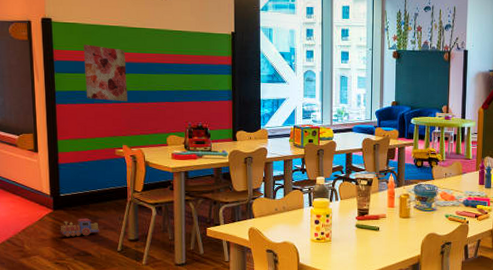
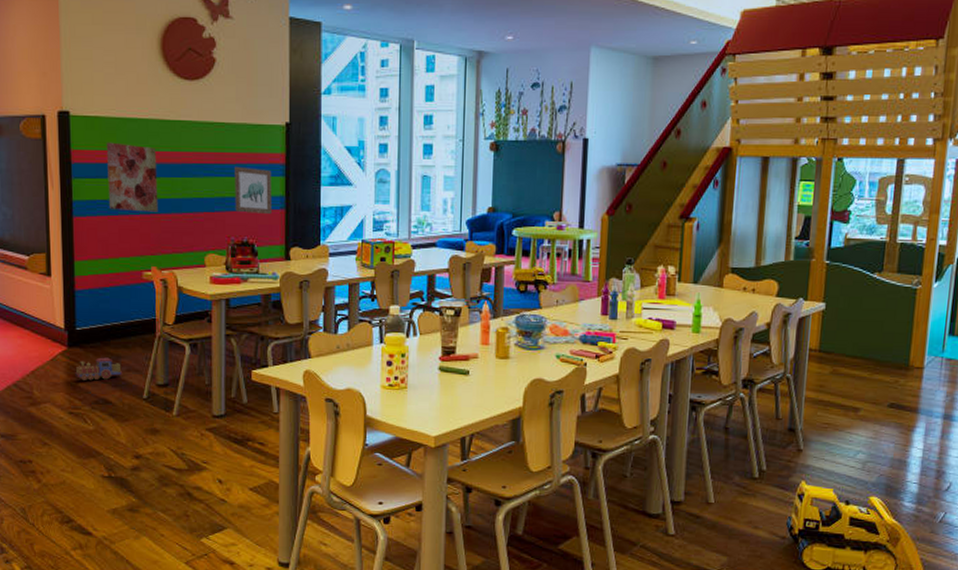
wall art: none [190,65,221,105] -> present [235,166,272,215]

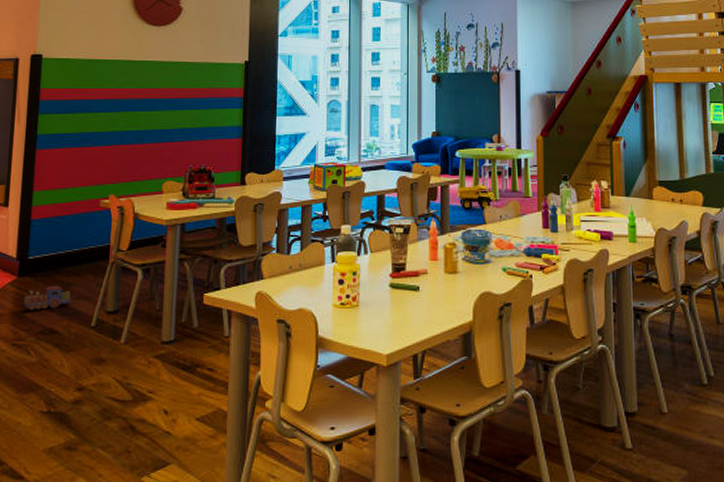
wall art: present [106,142,158,212] -> none [72,81,122,144]
wall art: present [235,166,272,215] -> none [194,100,230,143]

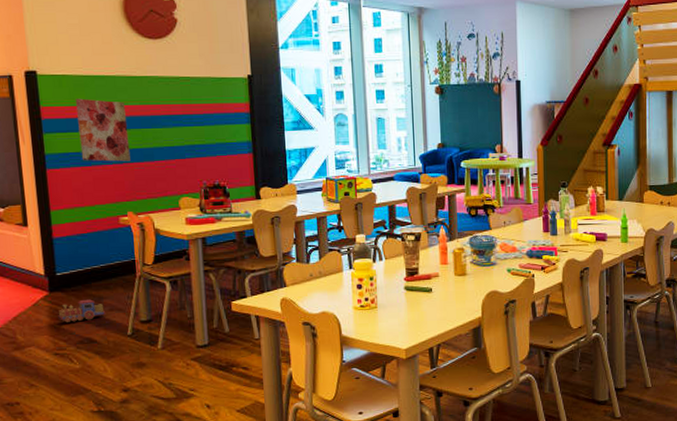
wall art: none [72,81,122,144] -> present [75,98,131,162]

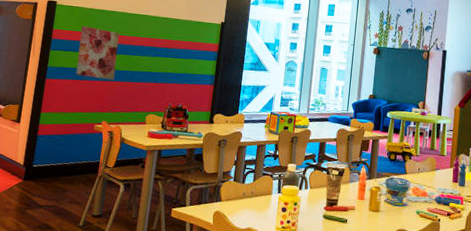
toy train: present [58,299,106,322] -> none [25,190,66,209]

